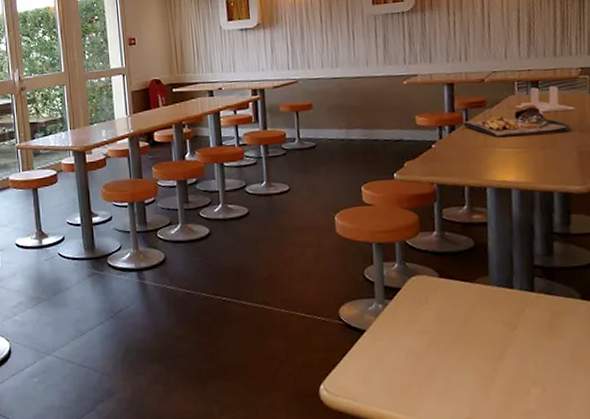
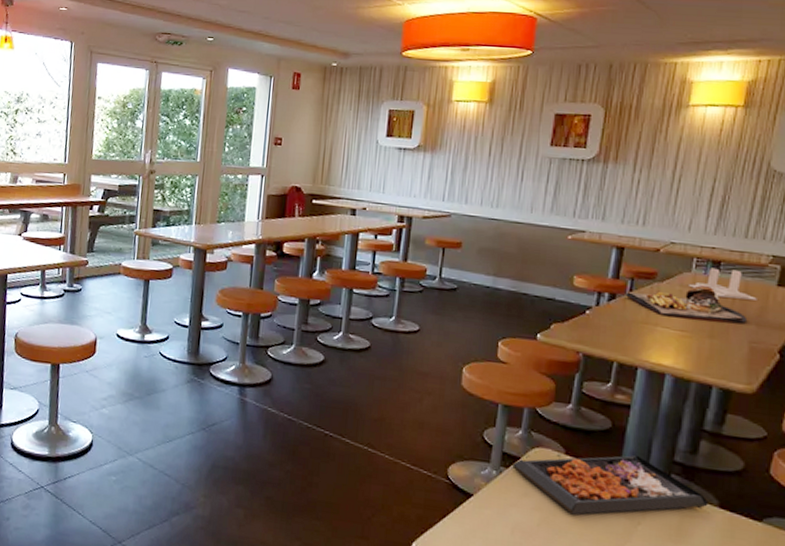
food tray: none [395,266,572,331] -> present [512,454,708,515]

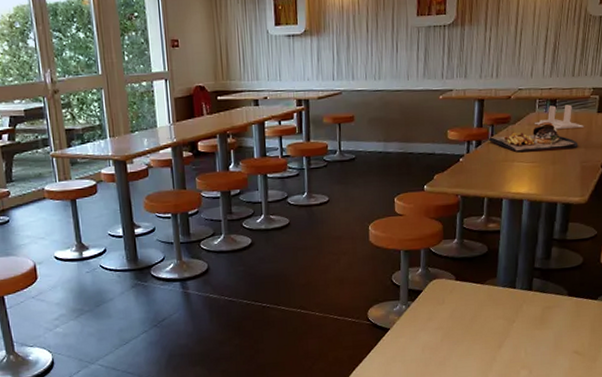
food tray: present [512,454,708,515] -> none [417,269,561,327]

